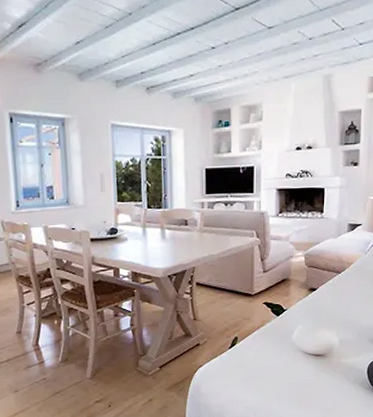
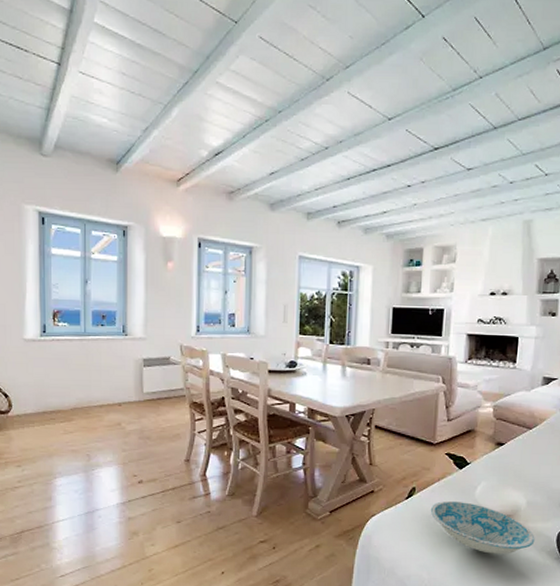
ceramic bowl: none [252,345,348,391] -> present [430,500,535,554]

